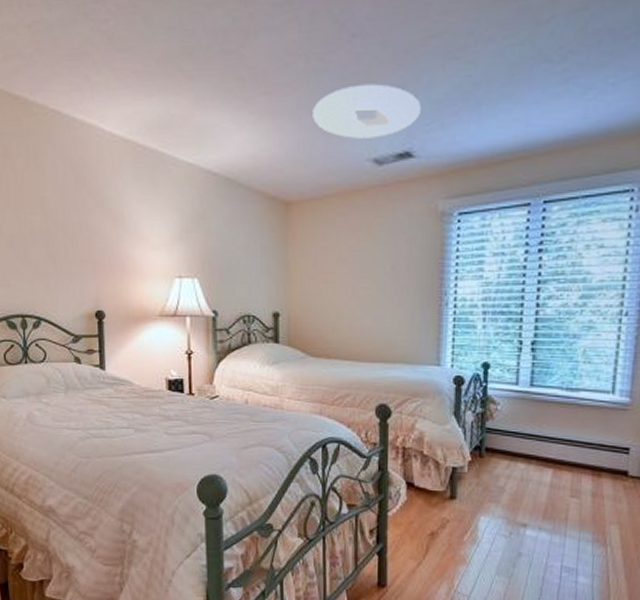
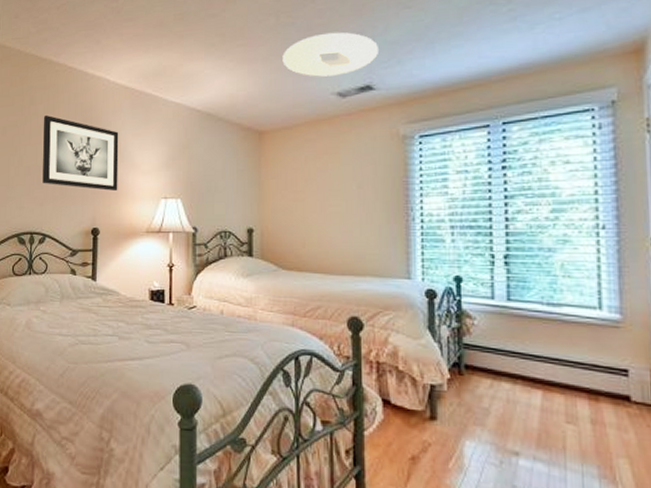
wall art: none [23,172,124,267] -> present [42,115,119,191]

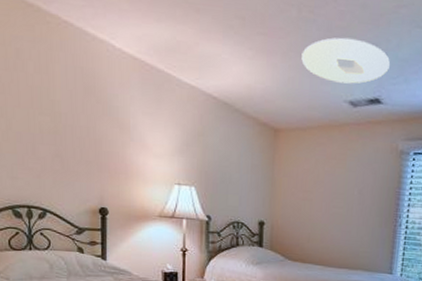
wall art: present [42,115,119,191] -> none [34,75,128,171]

